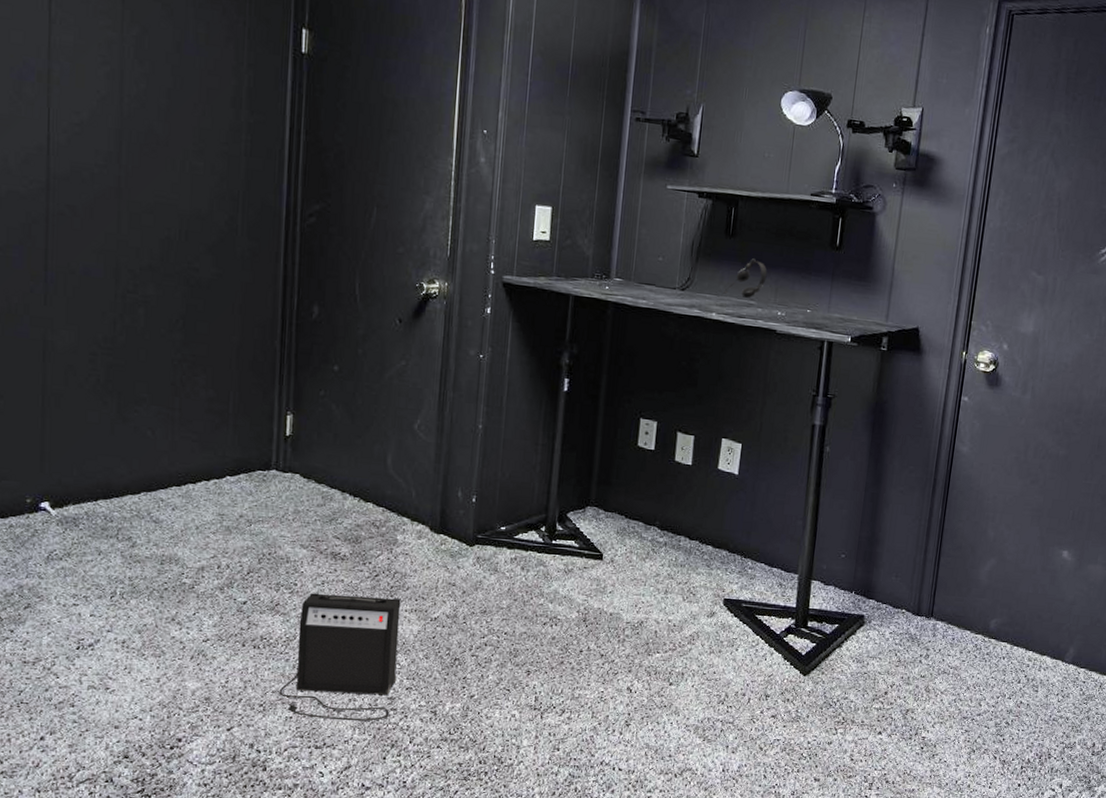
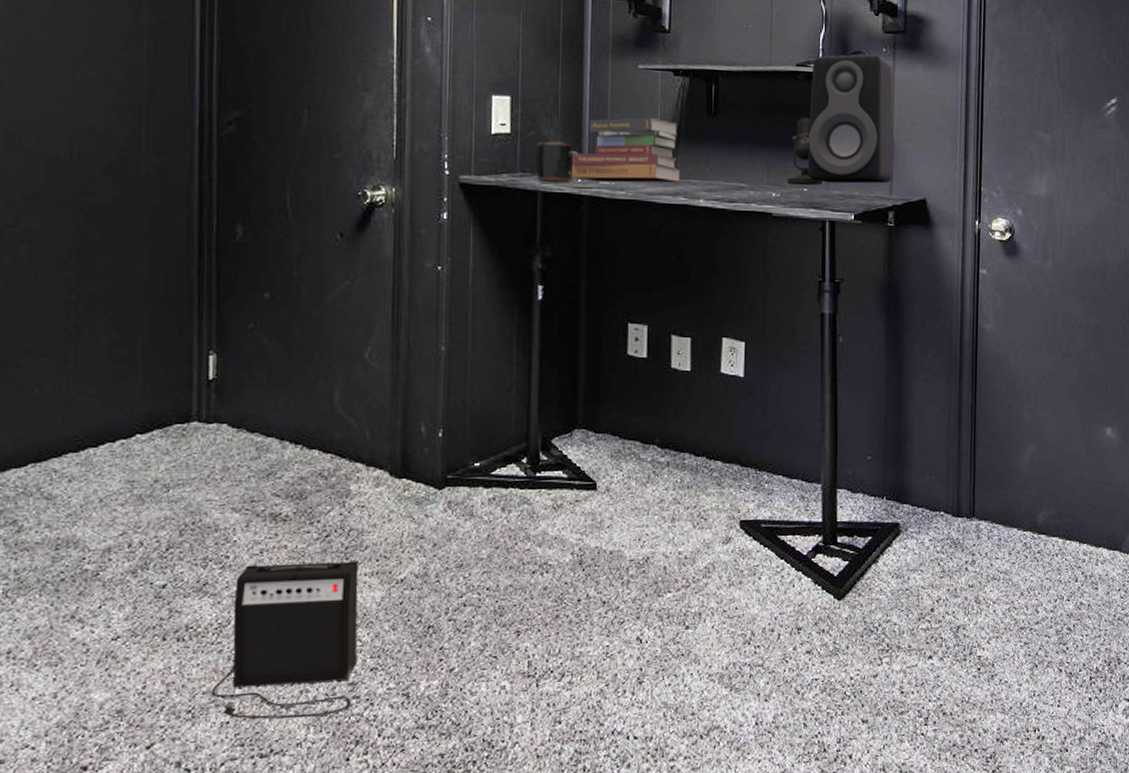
mug: none [569,250,608,289] -> present [536,141,579,182]
books: none [600,232,698,296] -> present [571,117,681,183]
headphones: present [717,258,767,299] -> none [703,137,757,182]
microphone: none [792,244,825,308] -> present [786,118,822,186]
speaker: none [811,187,900,311] -> present [807,54,893,184]

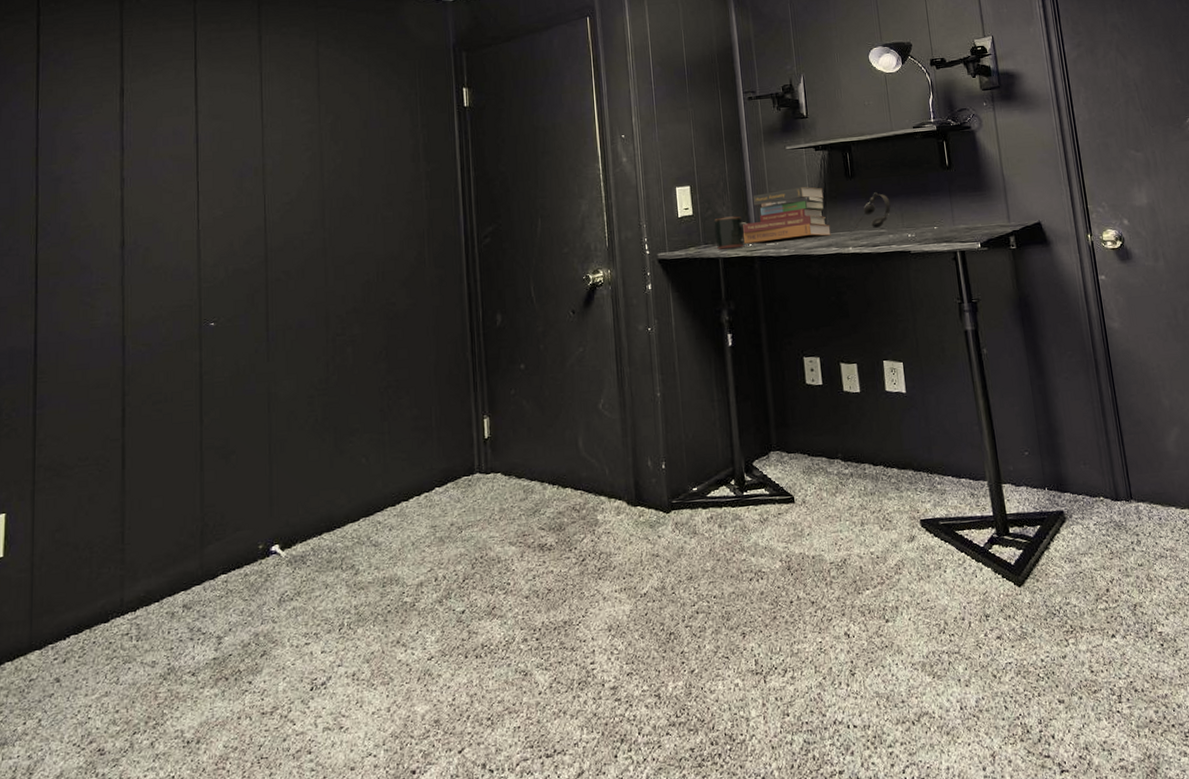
amplifier: present [211,561,359,720] -> none [504,580,617,724]
headphones: none [703,137,757,182] -> present [850,192,891,233]
microphone: present [786,118,822,186] -> none [918,169,949,226]
speaker: present [807,54,893,184] -> none [926,109,1008,220]

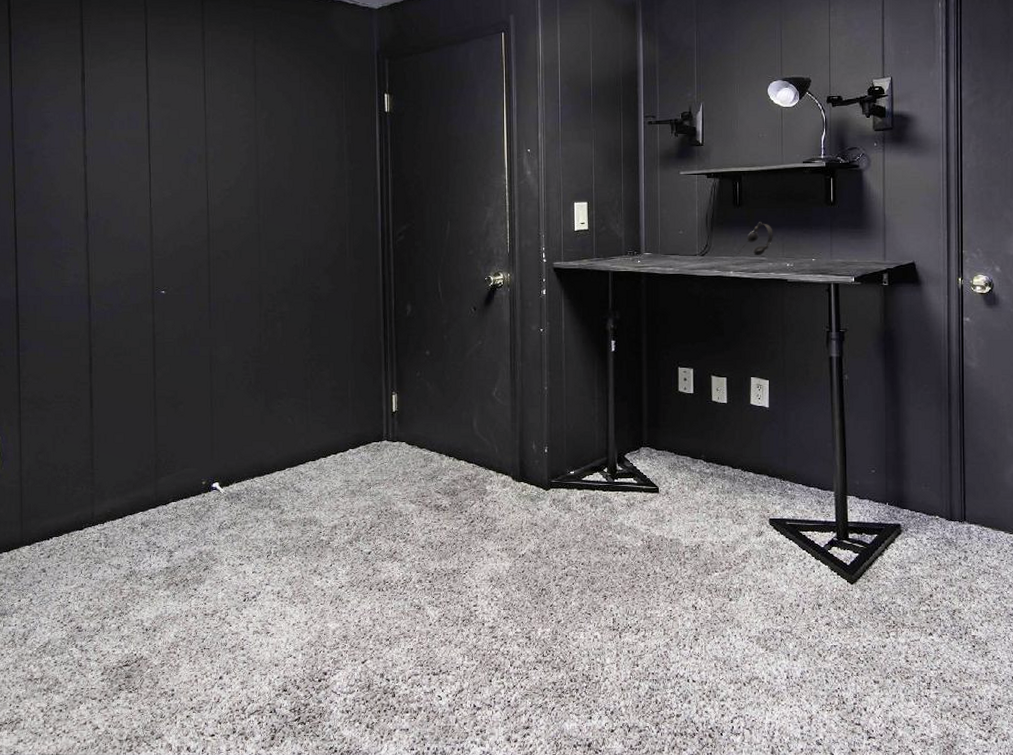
mug: present [714,216,748,250] -> none [607,233,638,263]
books: present [742,186,831,245] -> none [632,210,714,262]

